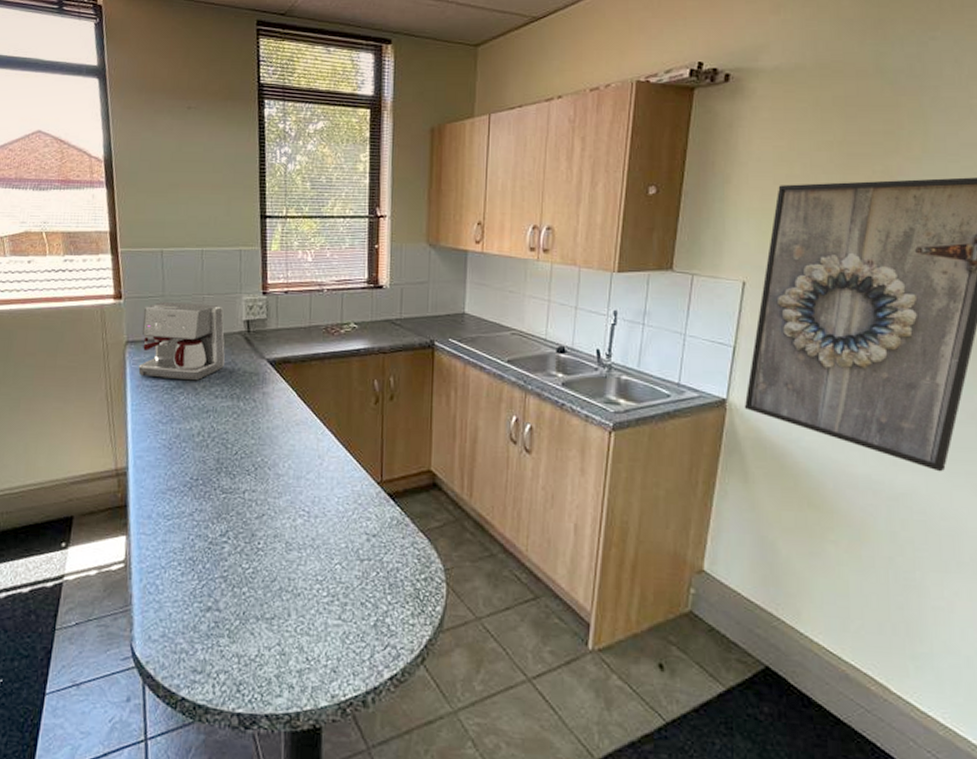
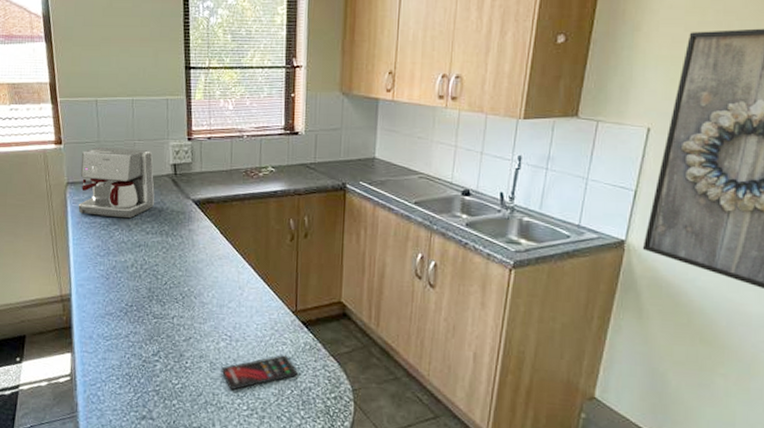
smartphone: none [298,532,384,573] -> present [221,355,298,390]

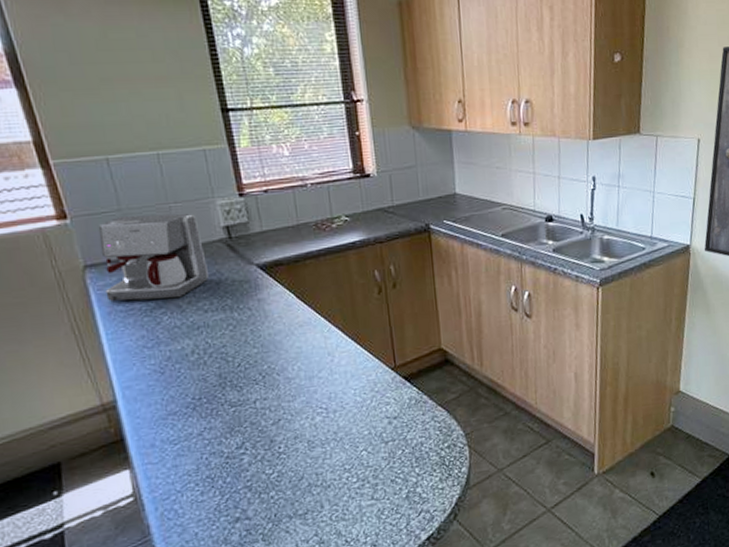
smartphone: present [221,355,298,390] -> none [321,415,407,465]

